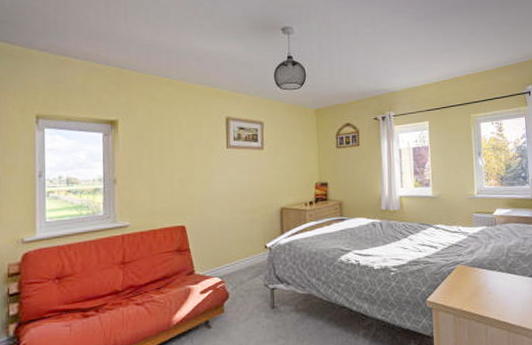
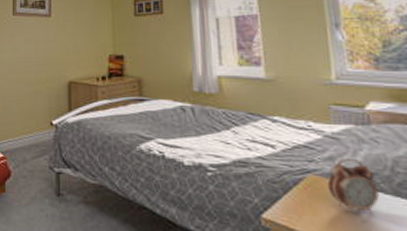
alarm clock: none [469,251,499,288] -> present [327,159,380,214]

